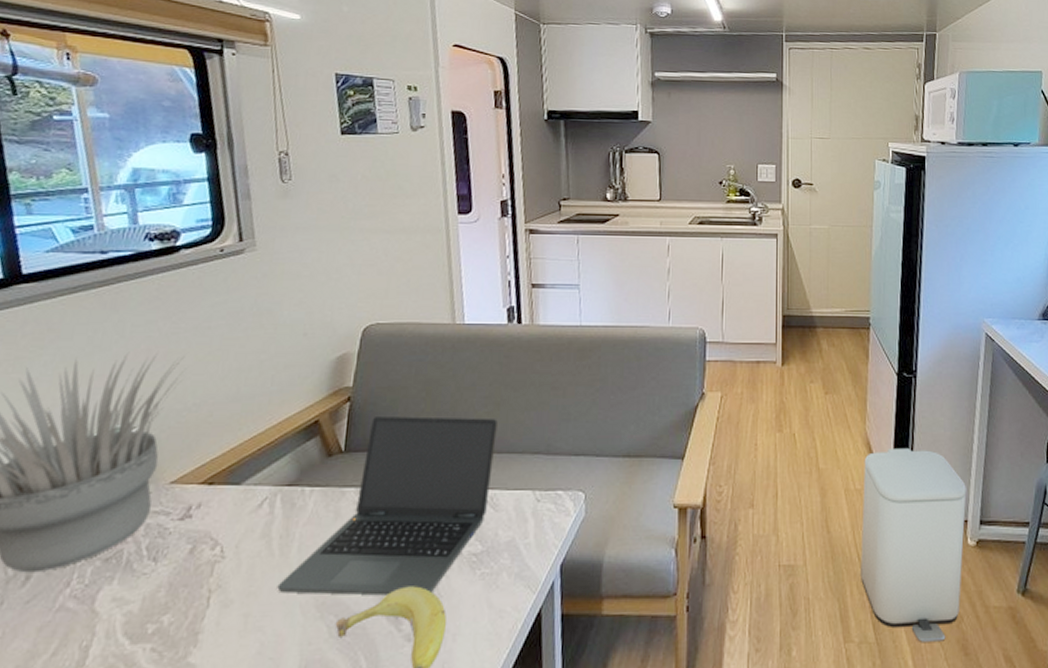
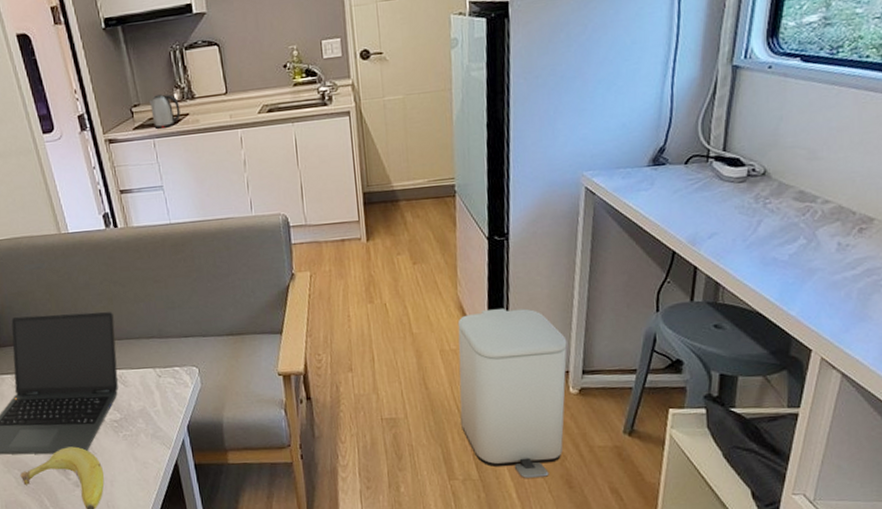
kettle: none [579,191,611,227] -> present [148,94,181,130]

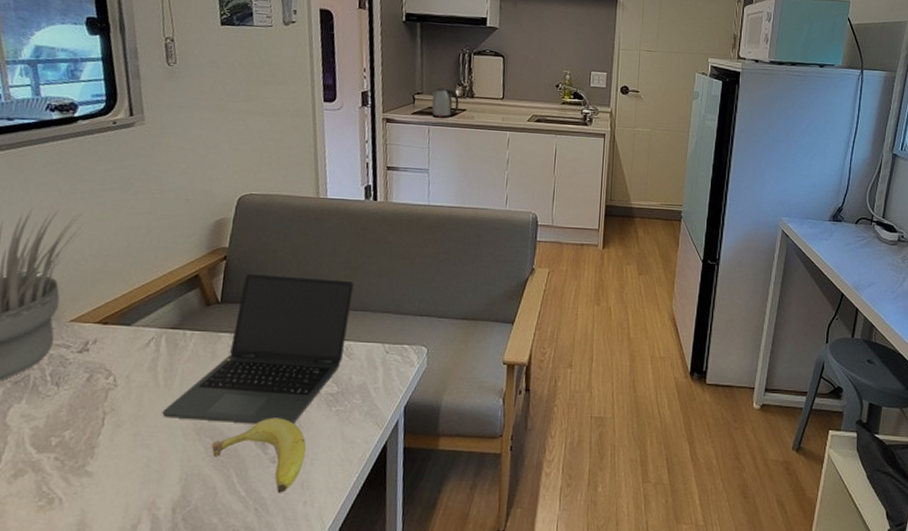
pedal bin: present [457,307,567,479] -> none [660,324,756,487]

